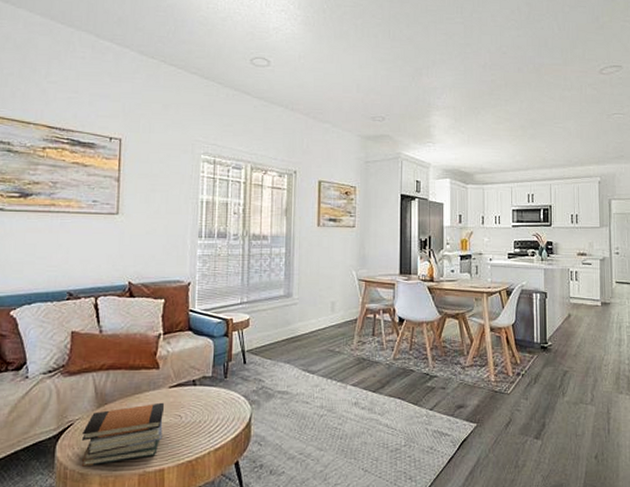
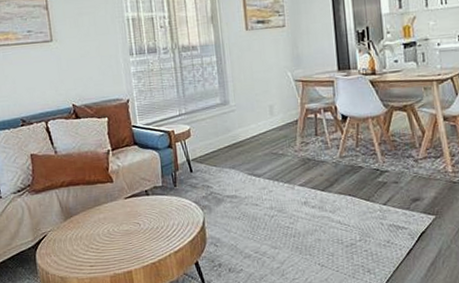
book stack: present [81,402,165,467] -> none [56,212,126,272]

